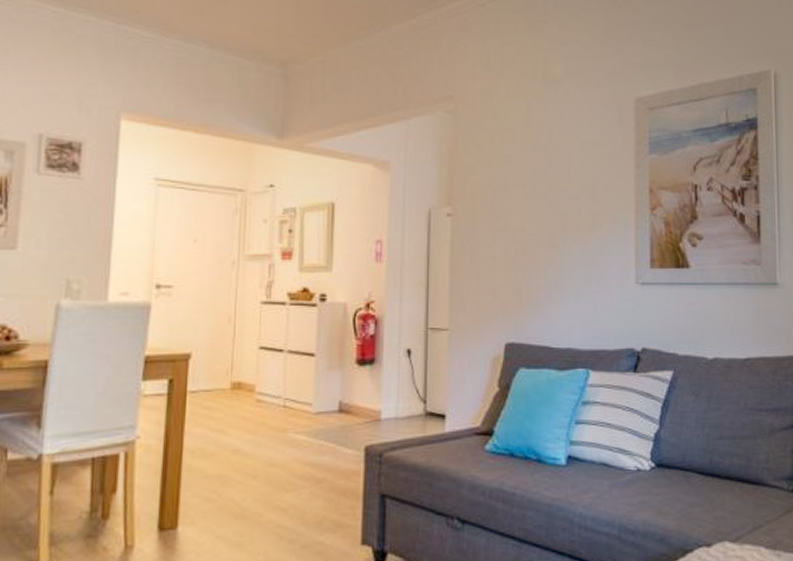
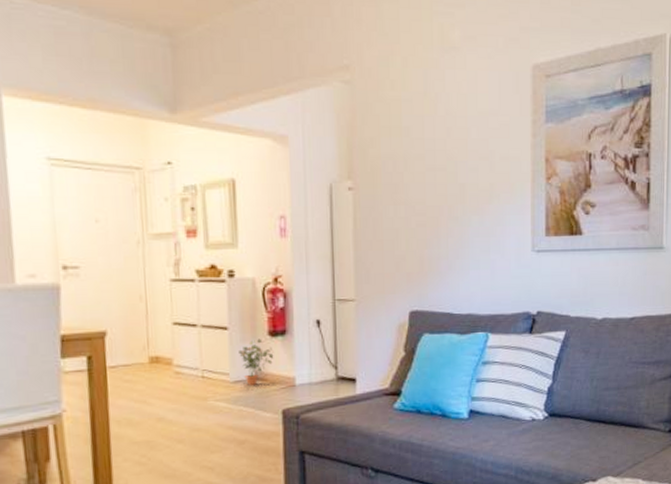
potted plant: none [324,367,360,417] -> present [238,338,274,385]

